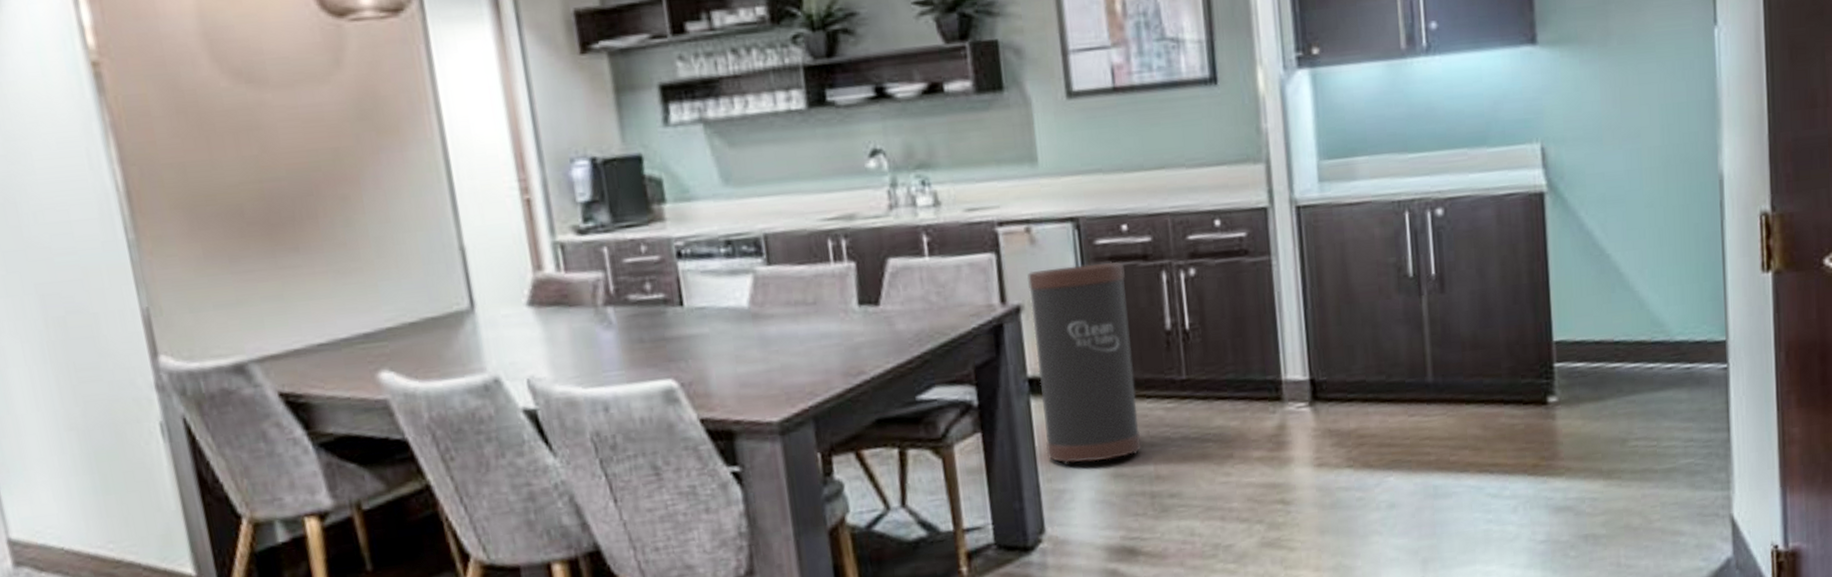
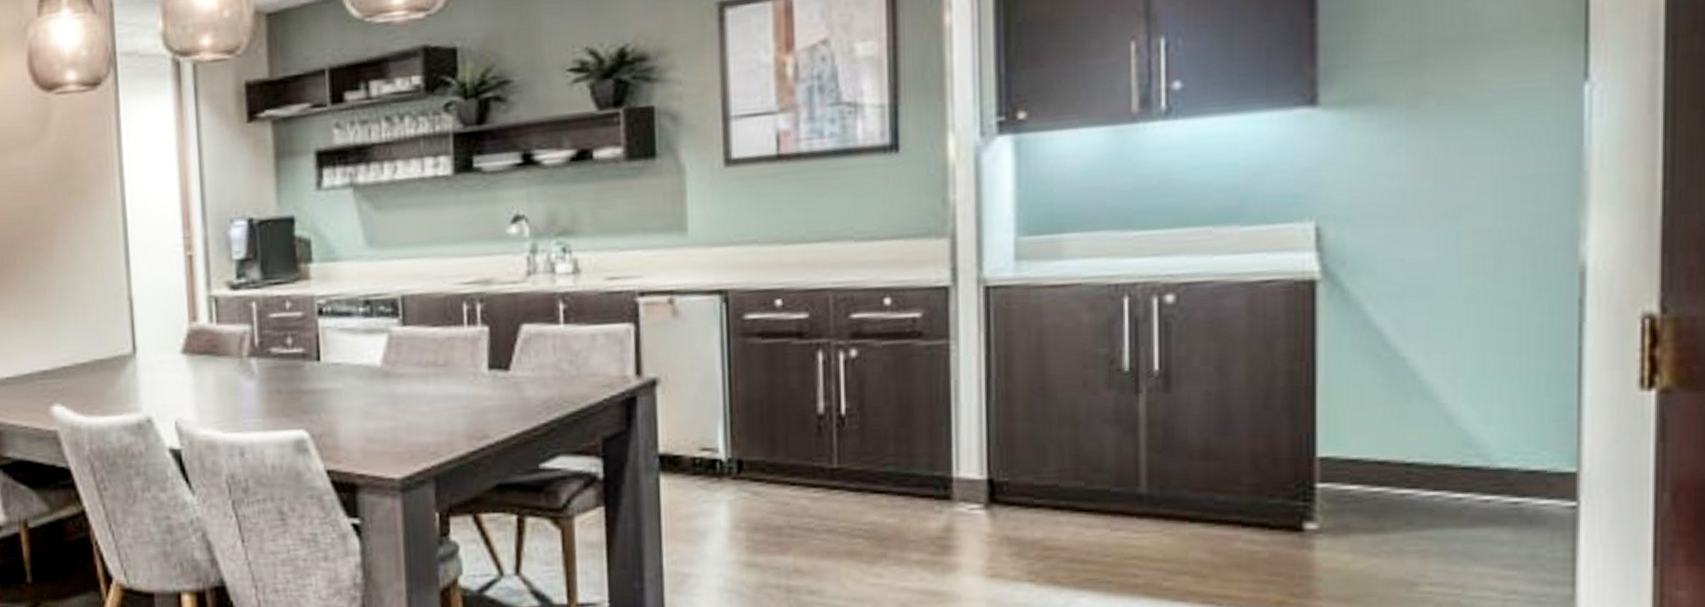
trash can: present [1027,262,1141,466] -> none [667,338,779,549]

